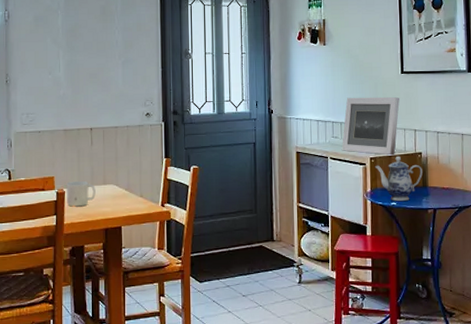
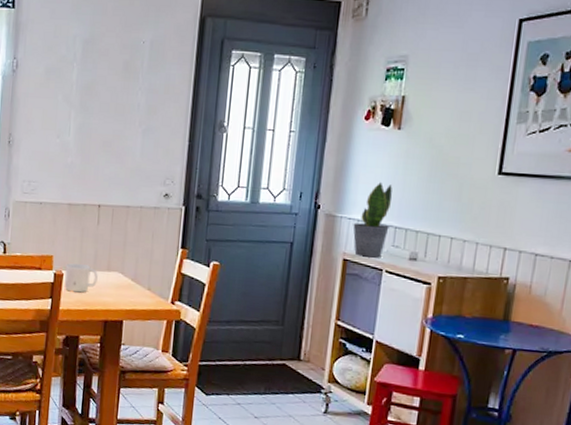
potted plant: none [300,87,328,148] -> present [353,181,392,258]
picture frame: present [341,97,400,156] -> none [401,198,490,278]
teapot: present [375,155,423,201] -> none [443,278,507,335]

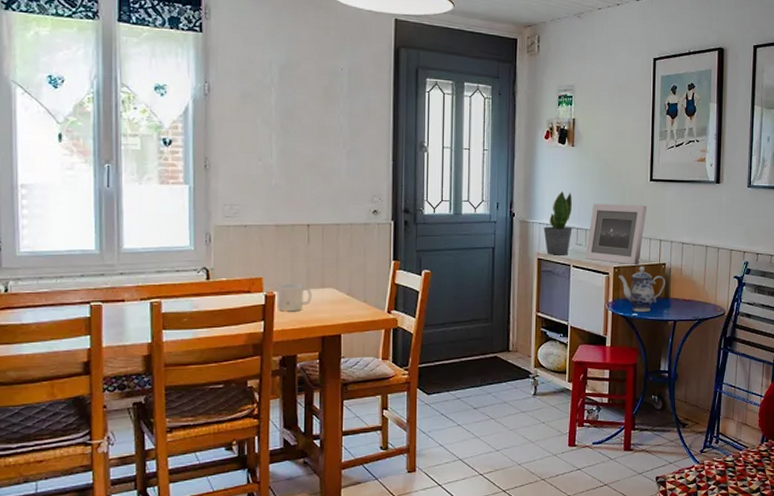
picture frame: none [401,198,490,278] -> present [585,203,647,266]
teapot: none [443,278,507,335] -> present [618,266,665,312]

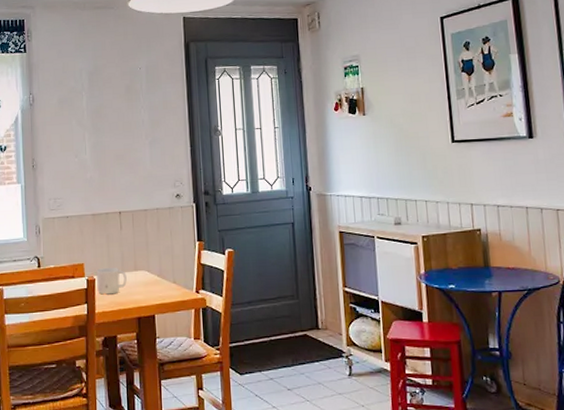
potted plant: present [543,190,572,255] -> none [341,160,373,228]
picture frame: present [585,203,647,266] -> none [389,169,452,233]
teapot: present [618,266,665,312] -> none [428,233,483,283]

